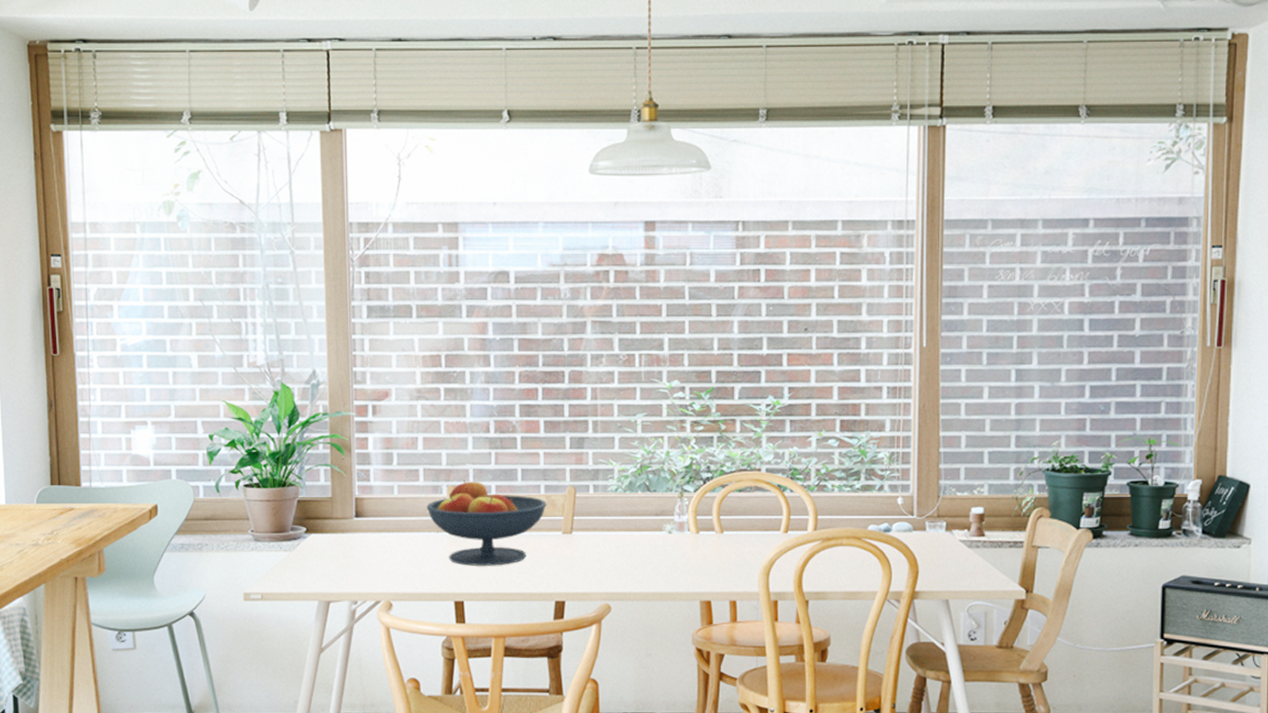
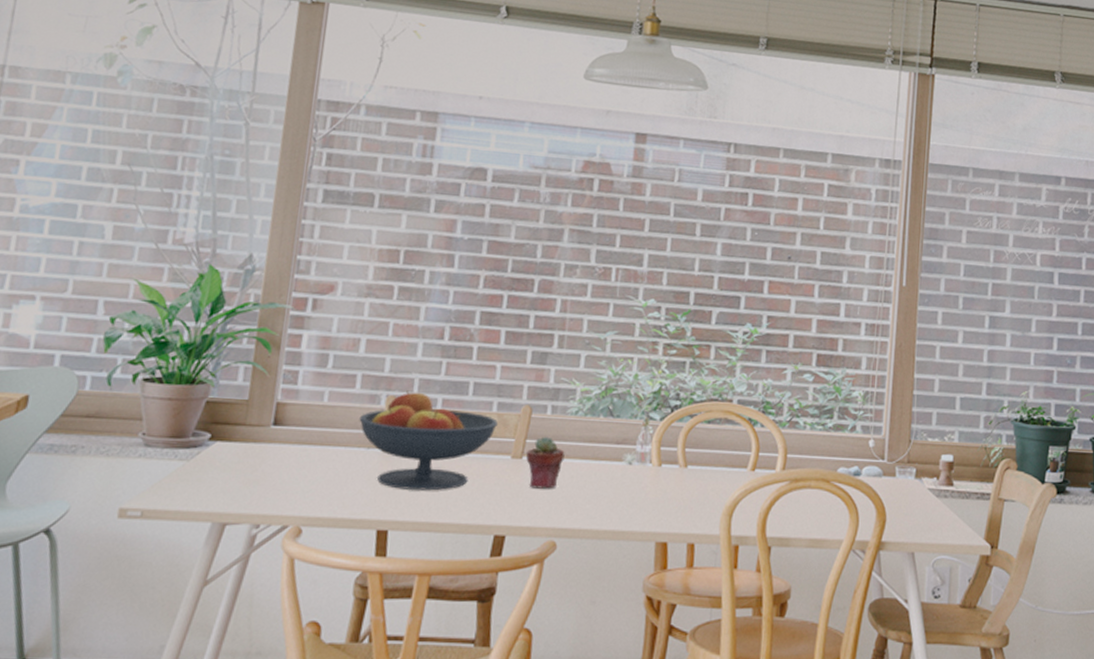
potted succulent: none [576,513,610,559] -> present [526,436,565,489]

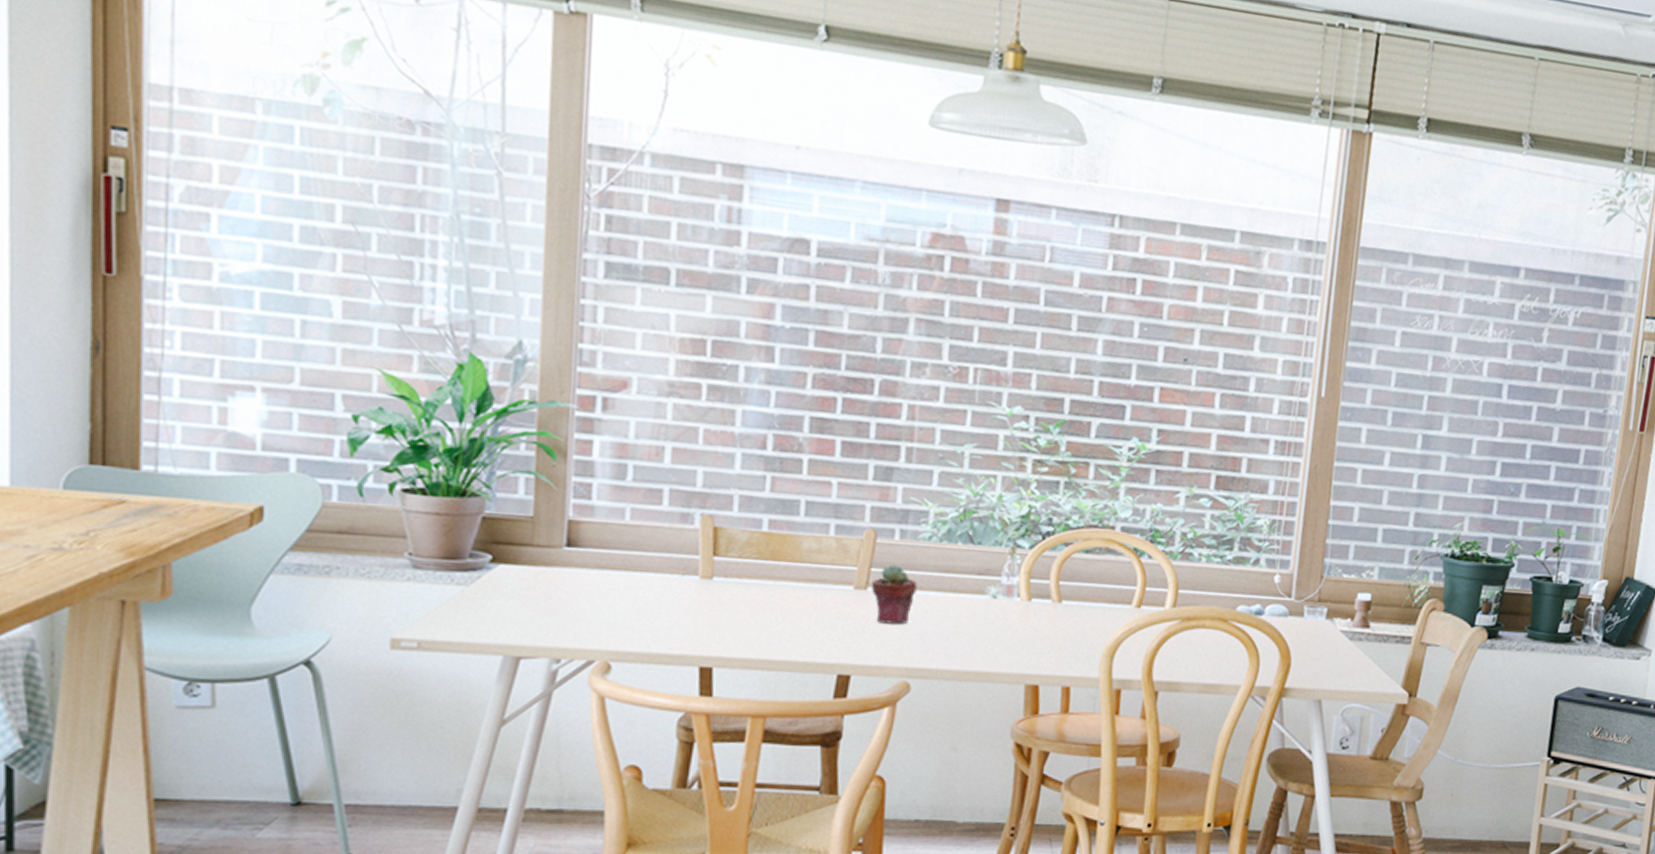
fruit bowl: present [359,390,498,491] -> none [669,508,836,624]

